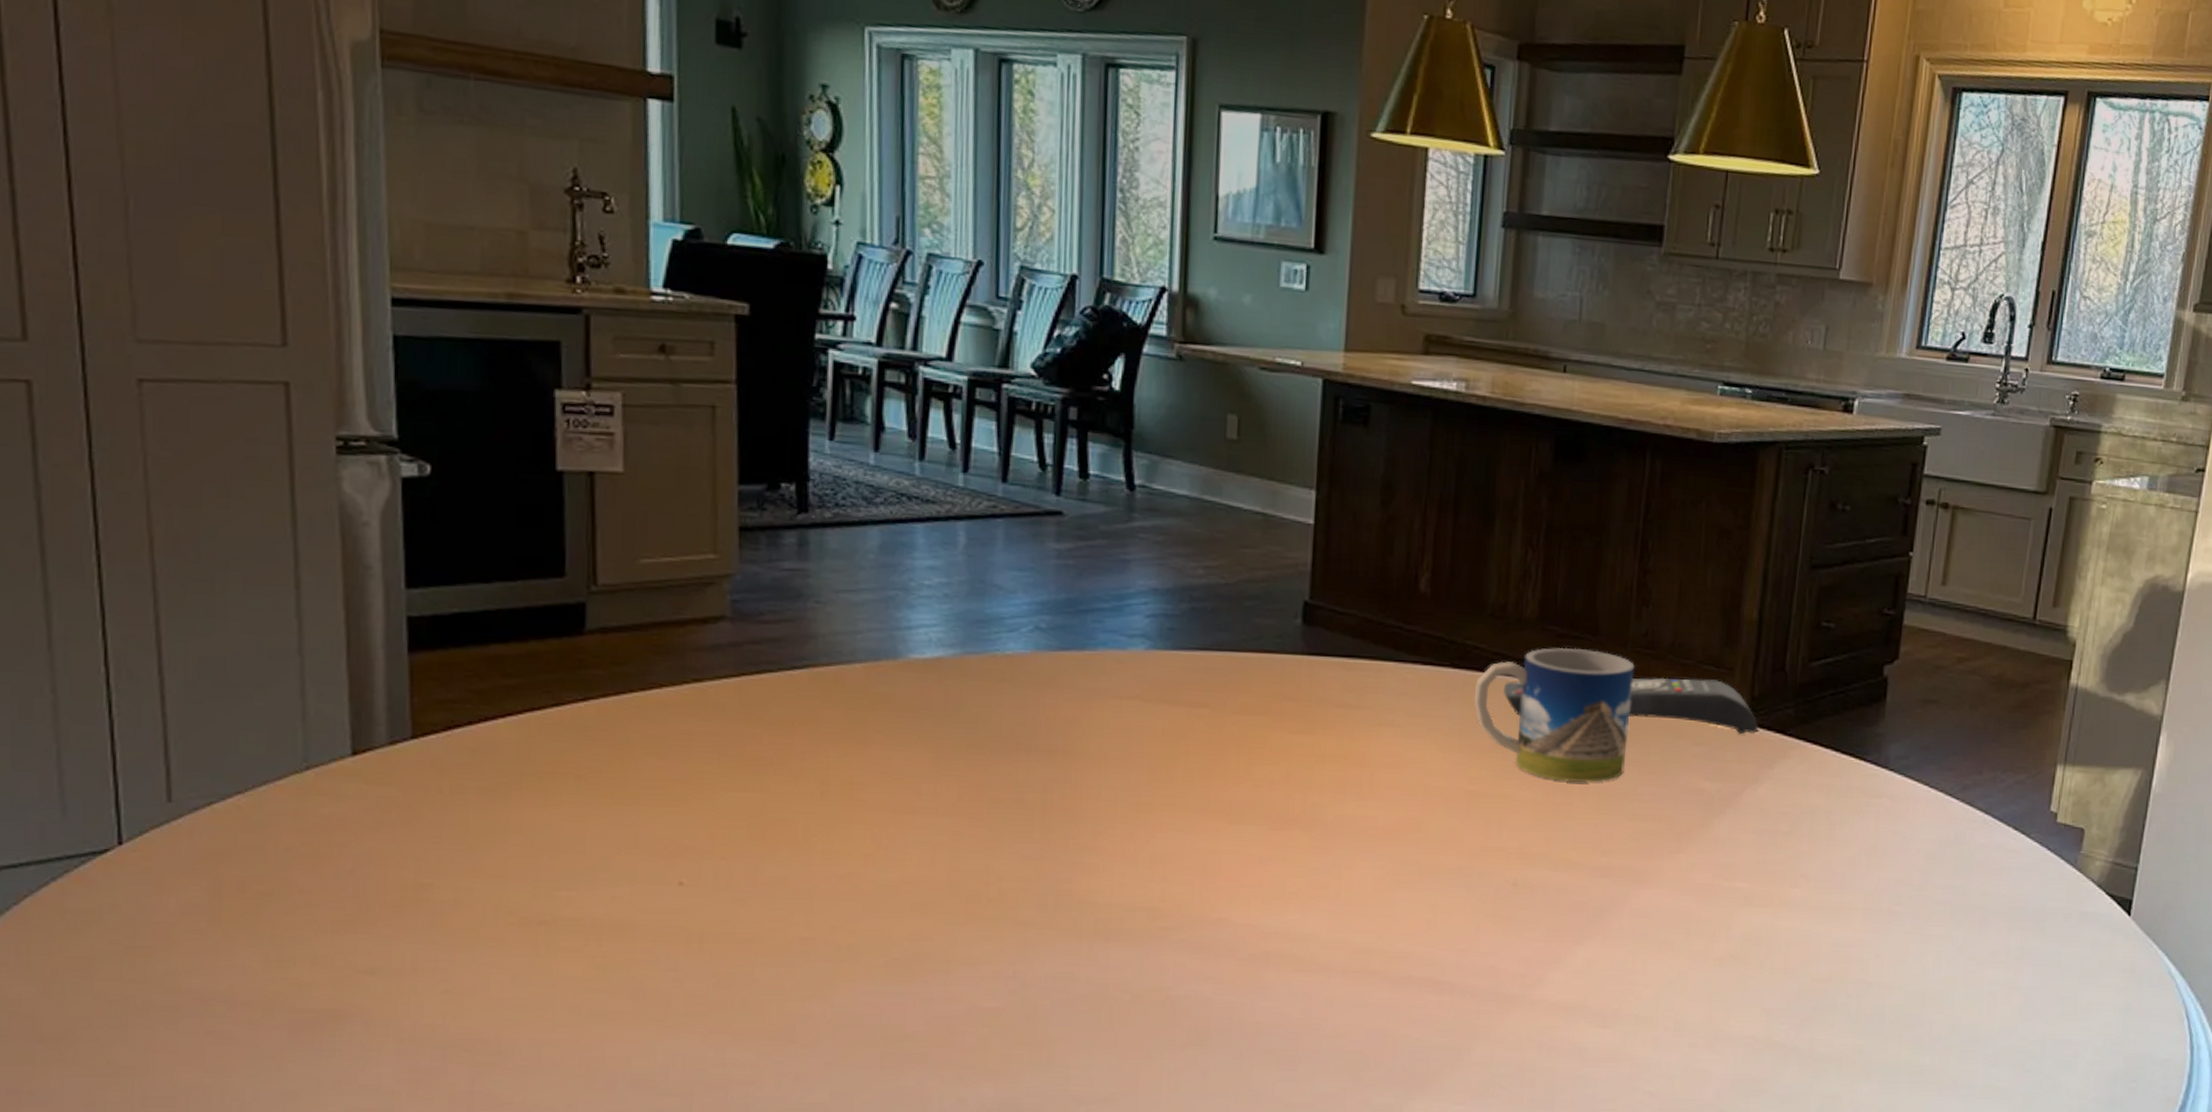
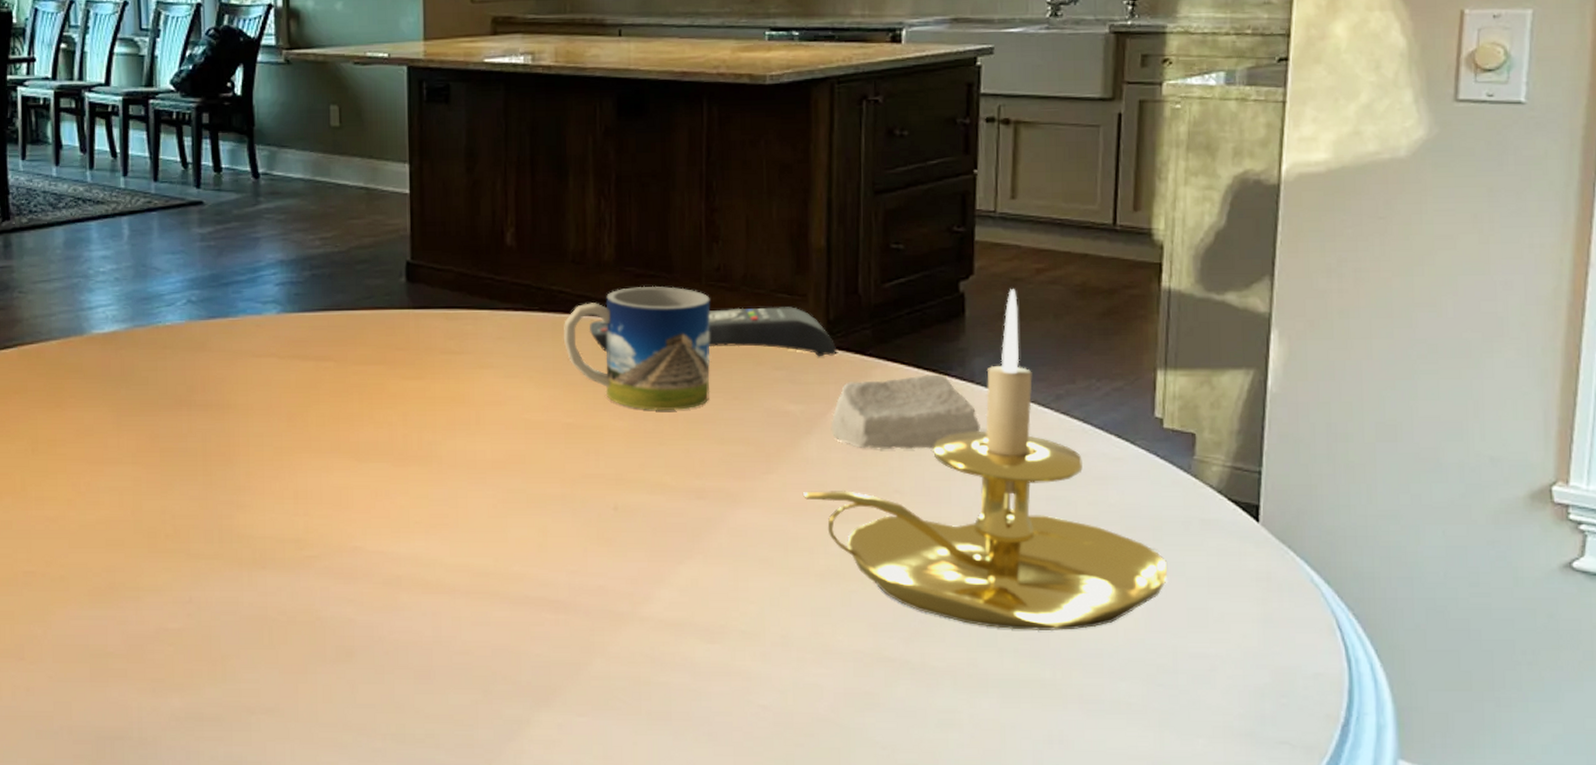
candle holder: none [1710,676,2046,1018] -> present [803,289,1167,632]
soap bar: none [1744,758,1890,835] -> present [831,374,980,450]

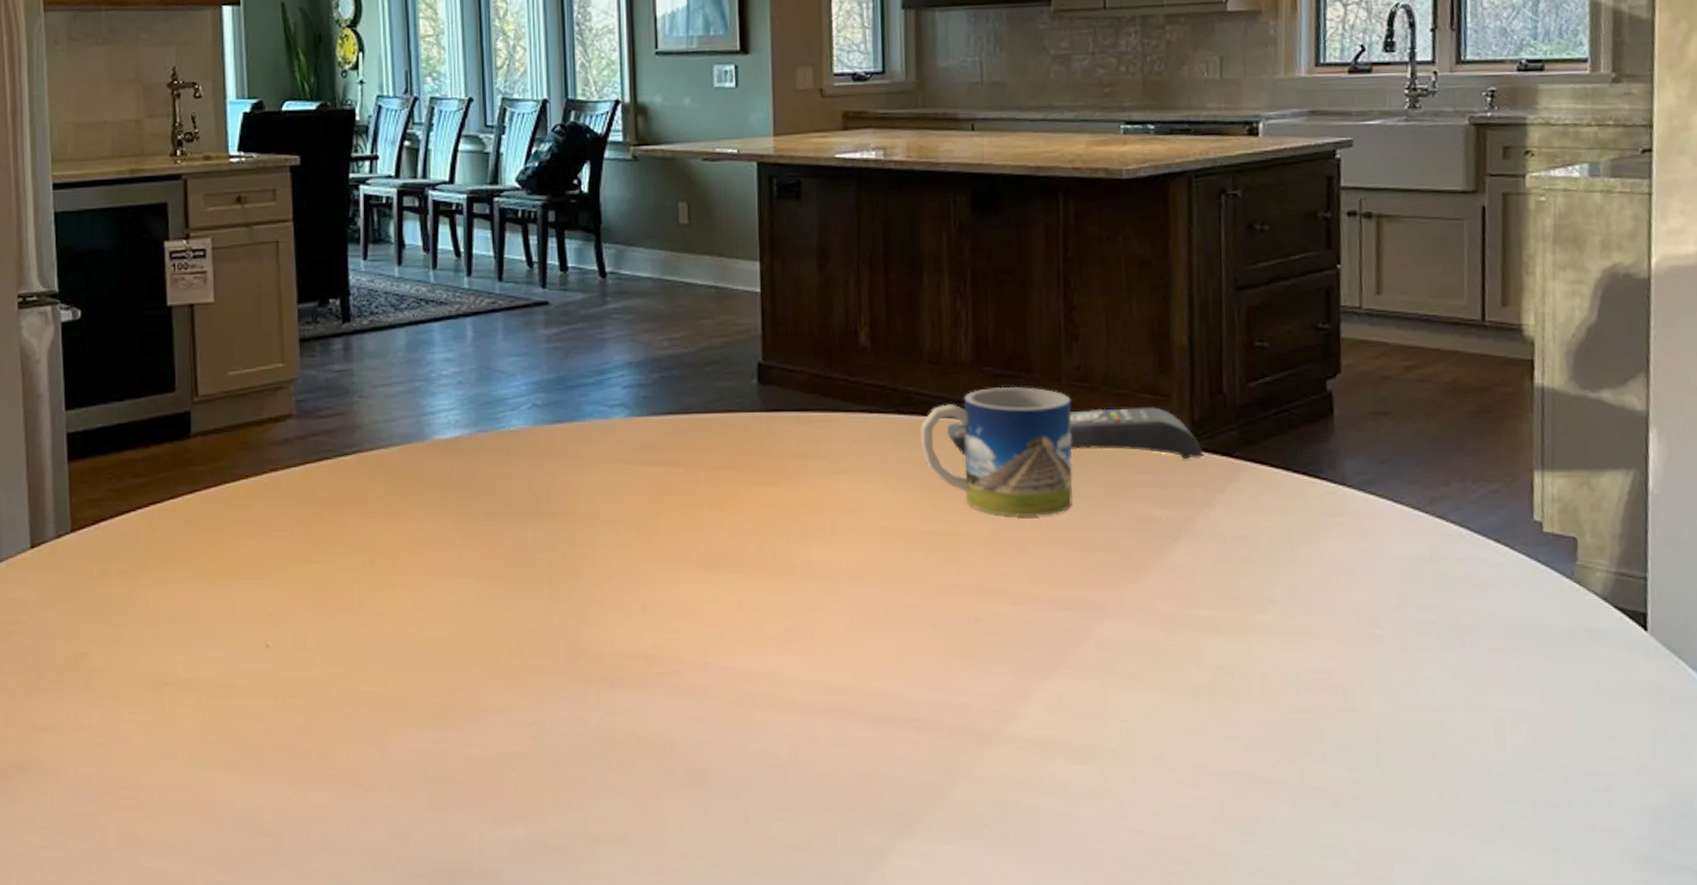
candle holder: present [803,289,1167,632] -> none [1172,388,1555,749]
soap bar: present [831,374,980,450] -> none [1199,477,1354,557]

